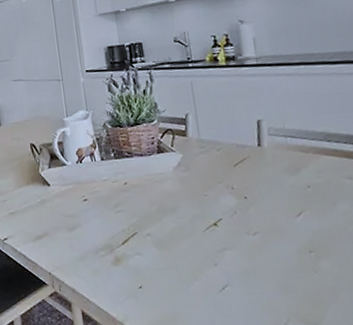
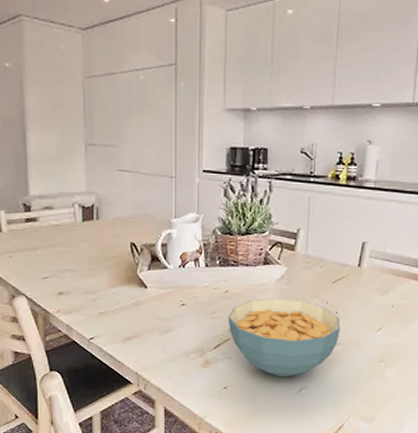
cereal bowl: none [131,186,255,274] -> present [228,298,341,377]

